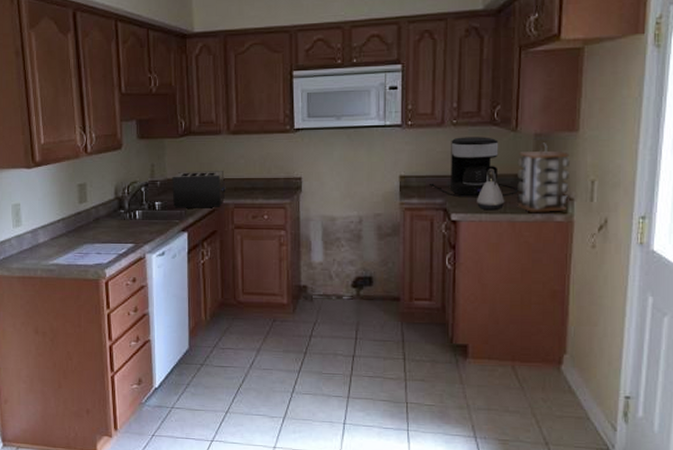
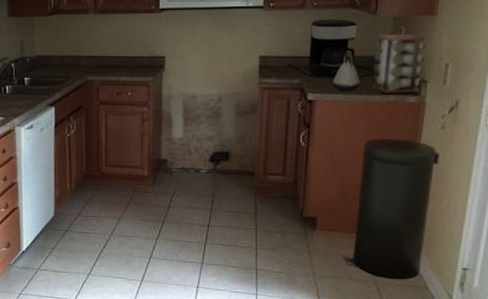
toaster: present [172,171,226,208] -> none [40,48,92,85]
pedal bin: none [497,260,592,410] -> present [342,139,440,279]

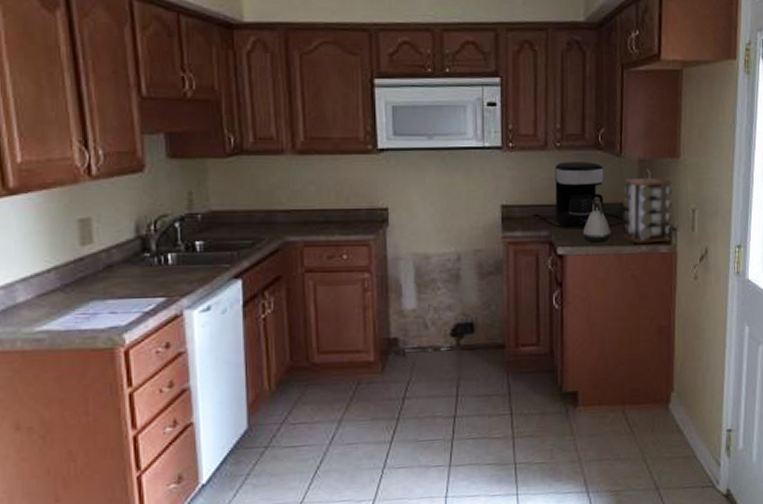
pedal bin: present [342,139,440,279] -> none [608,293,695,453]

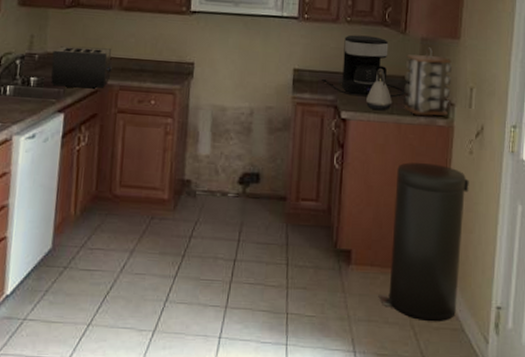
toaster: none [218,200,292,249] -> present [51,46,112,89]
pedal bin: none [608,293,695,453] -> present [378,162,469,321]

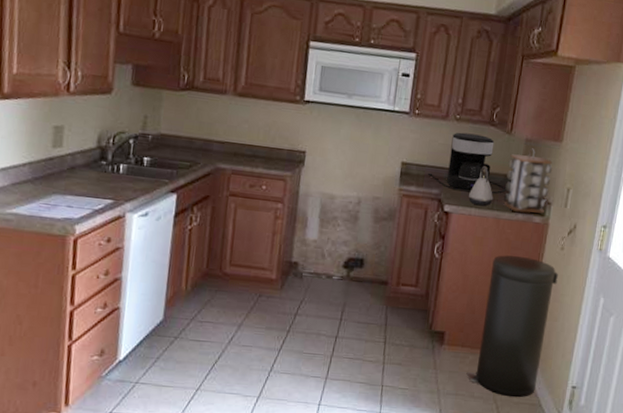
toaster: present [51,46,112,89] -> none [164,128,225,172]

